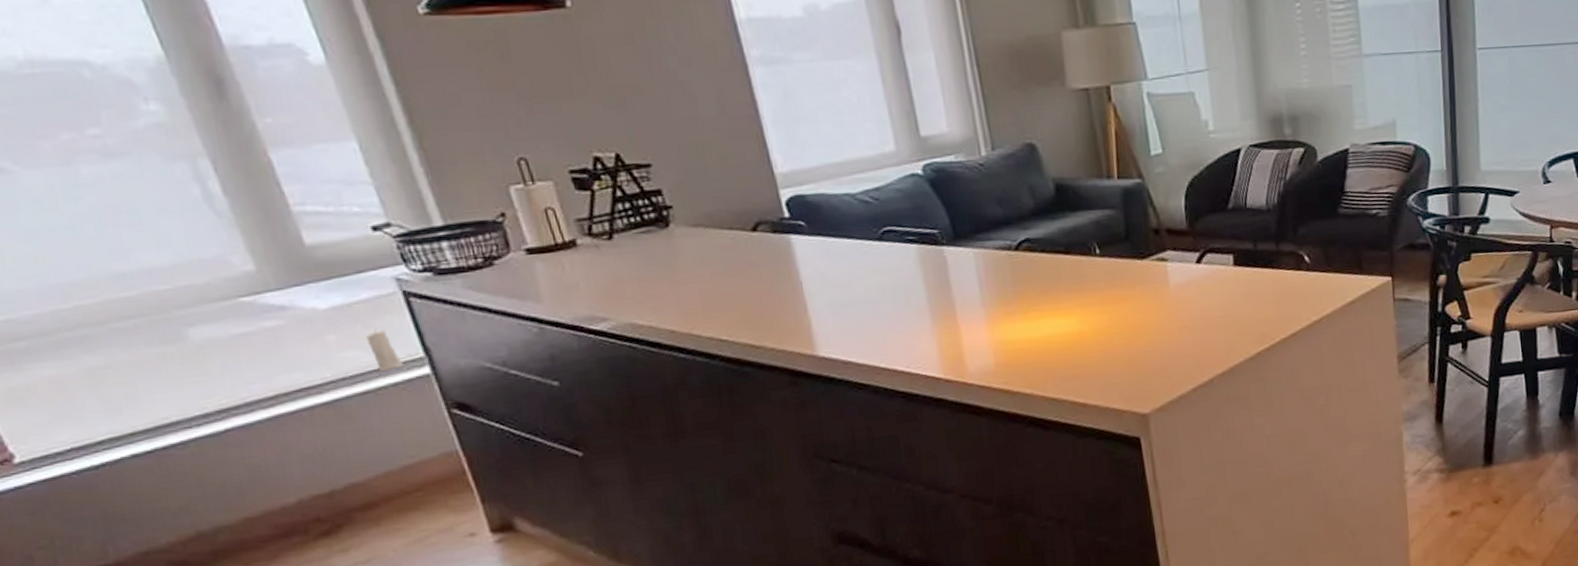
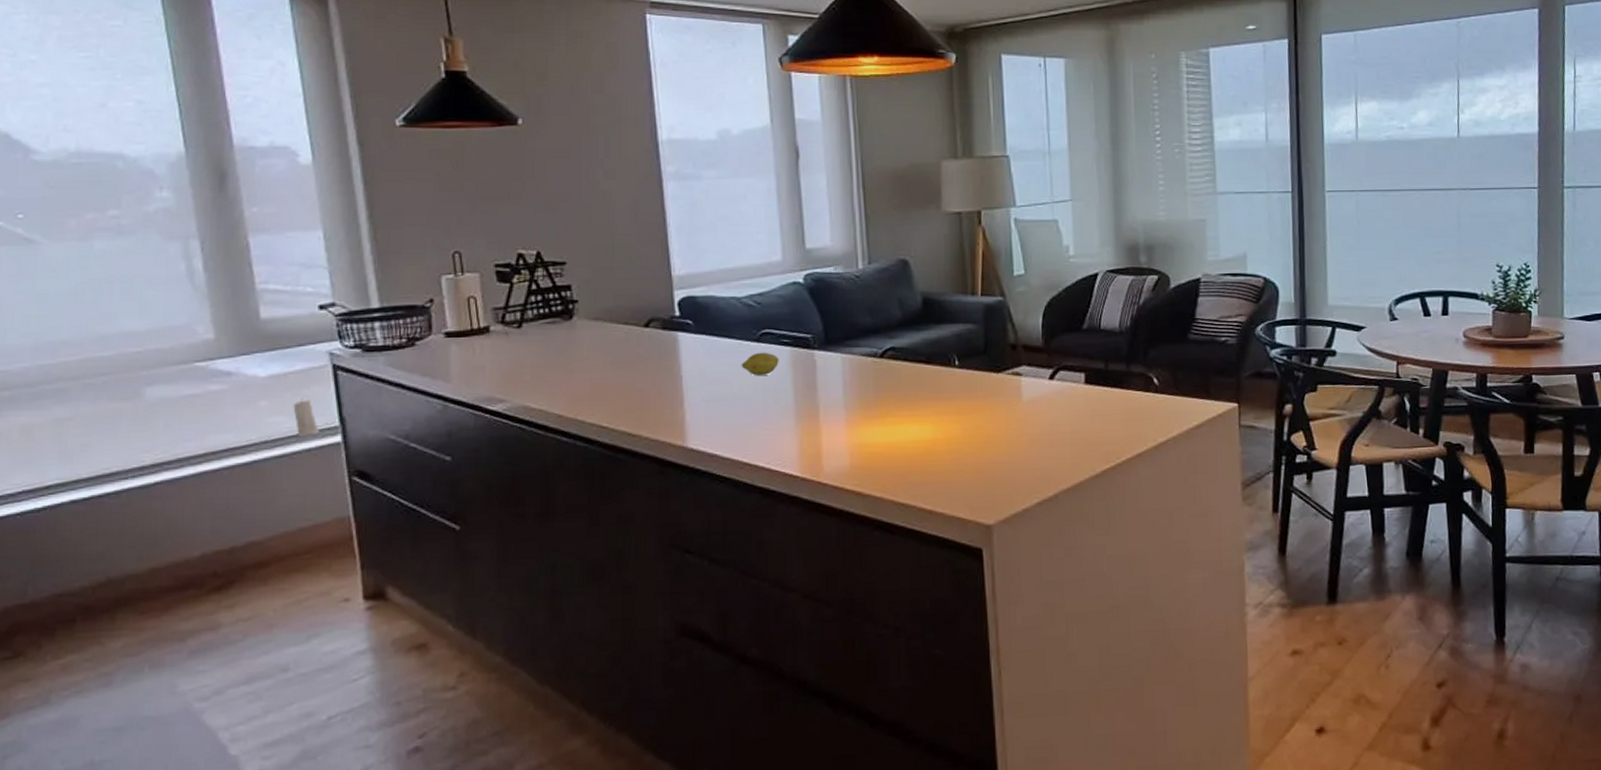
fruit: none [865,251,906,277] -> present [741,352,779,376]

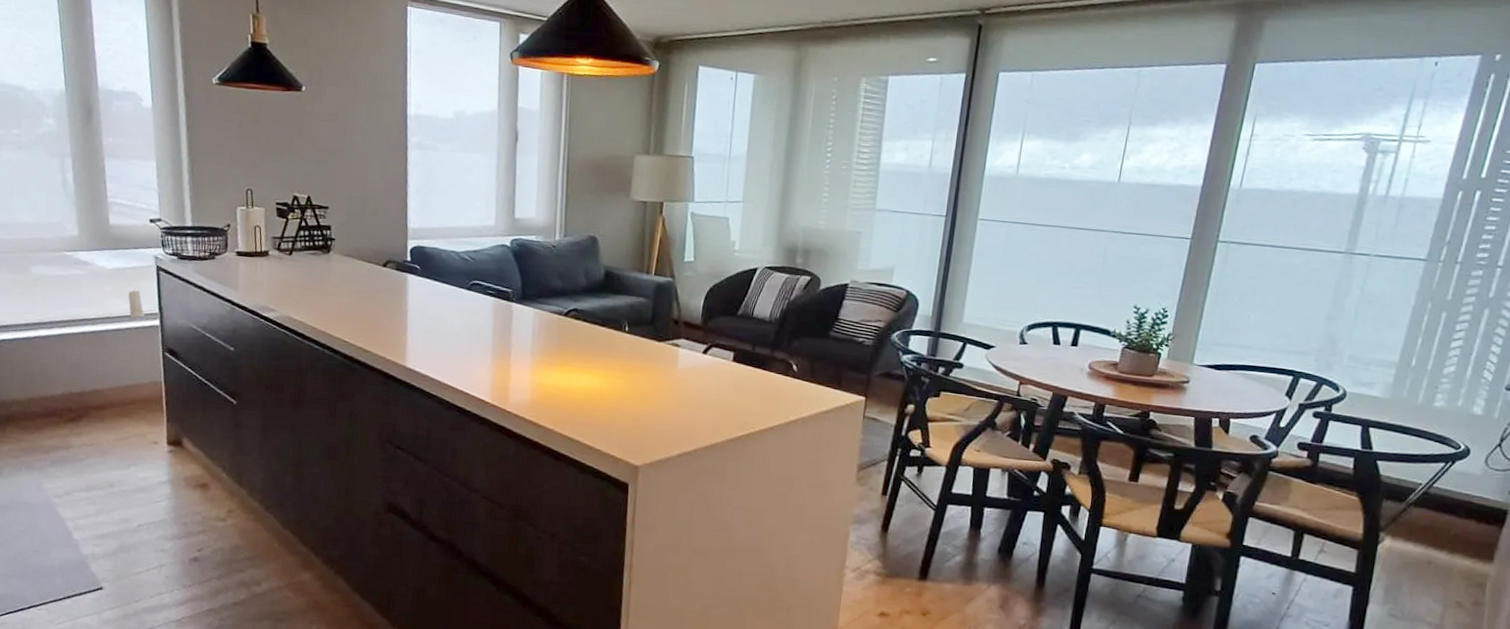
fruit: present [741,352,779,376] -> none [453,298,484,318]

